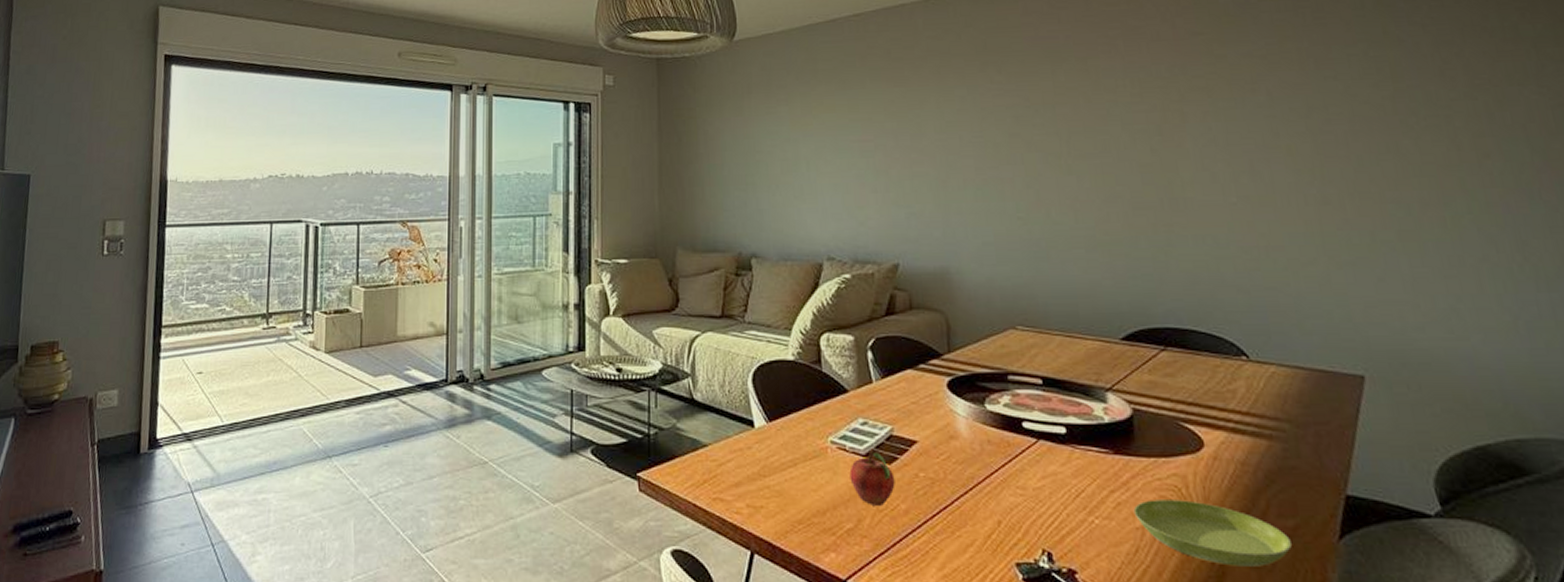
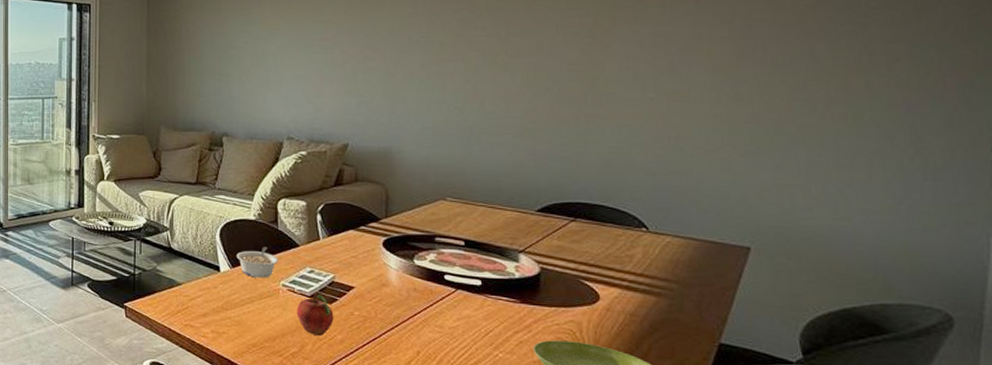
legume: none [773,394,825,434] -> present [236,247,279,278]

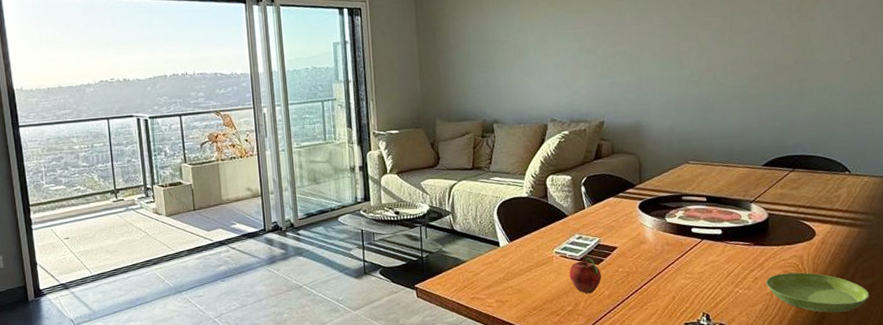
legume: present [236,247,279,278] -> none [513,220,551,249]

